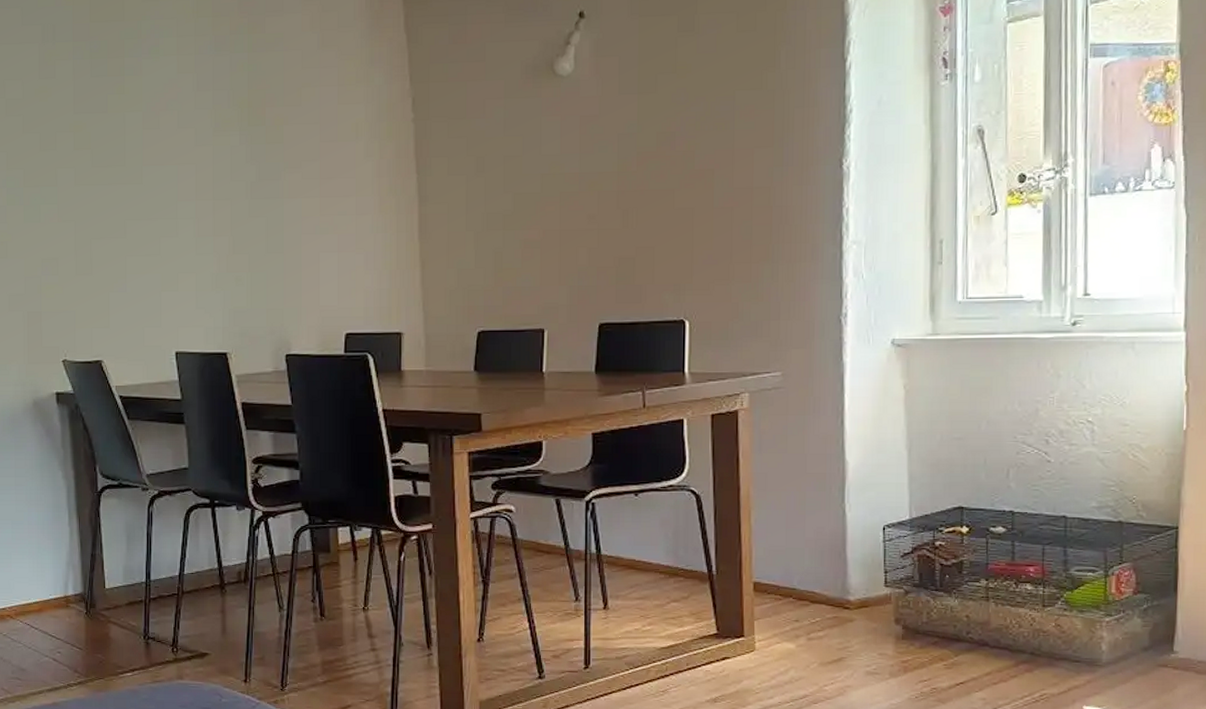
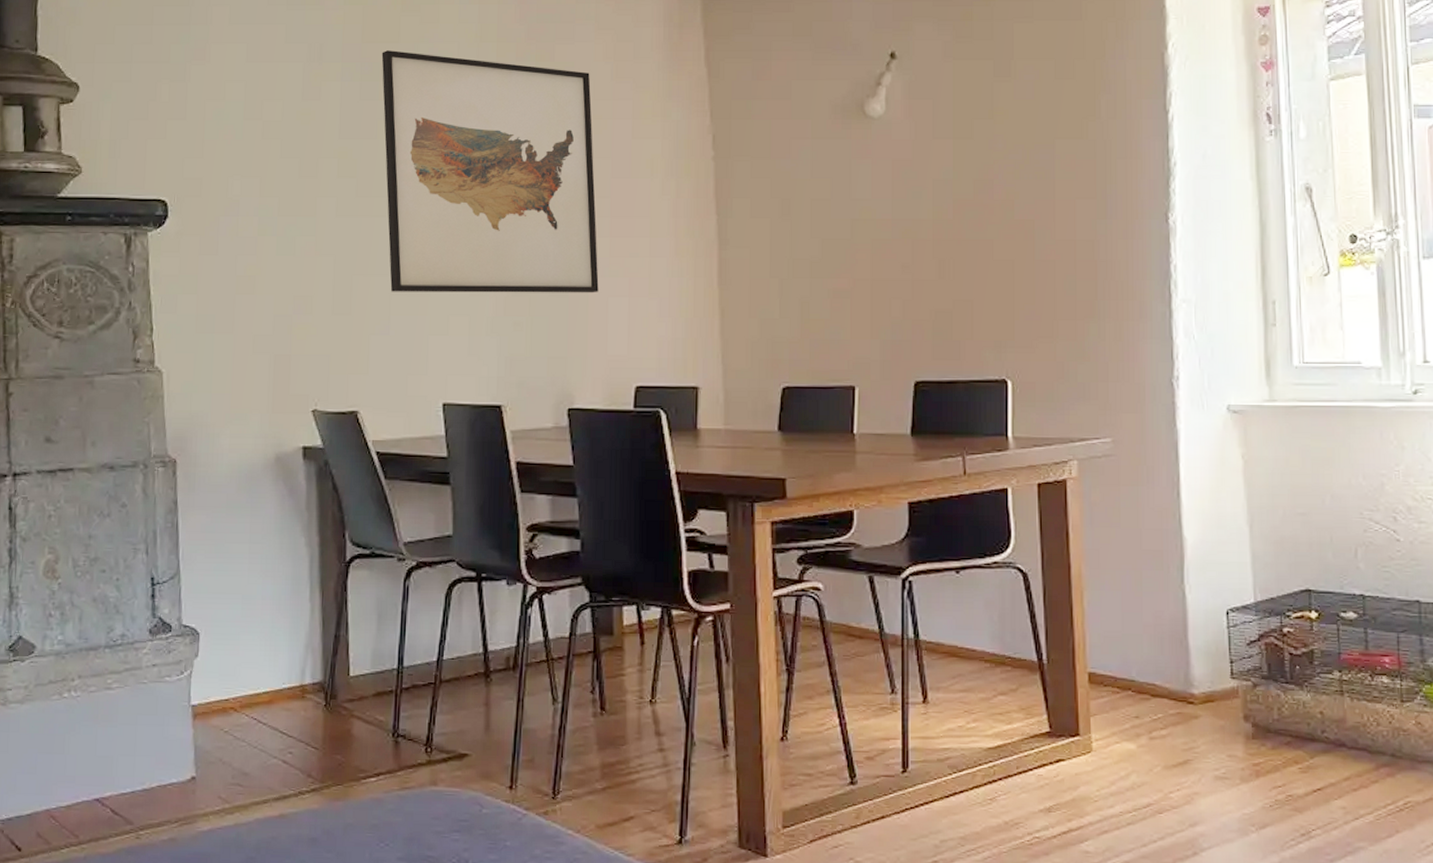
wall art: none [108,28,311,253] -> present [381,50,599,293]

